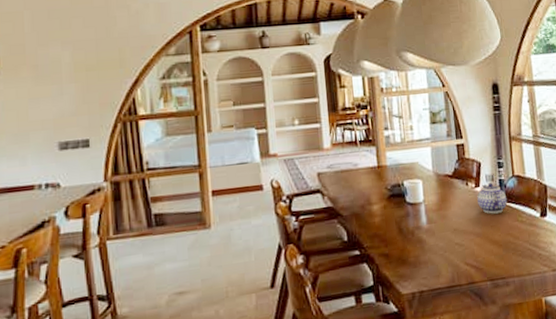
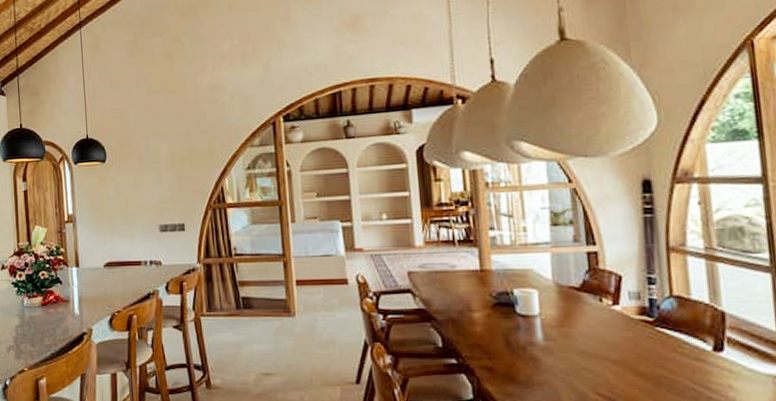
teapot: present [477,183,508,214] -> none [615,302,661,340]

